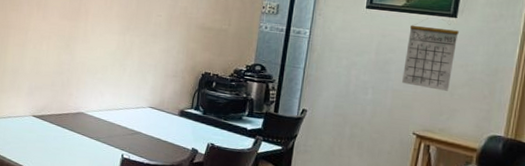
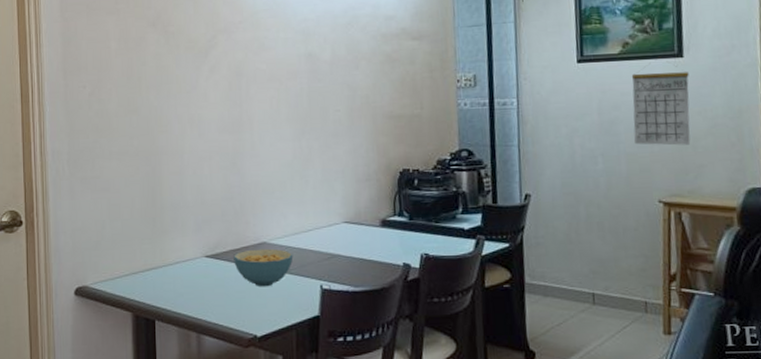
cereal bowl: none [55,116,104,149] -> present [234,248,293,287]

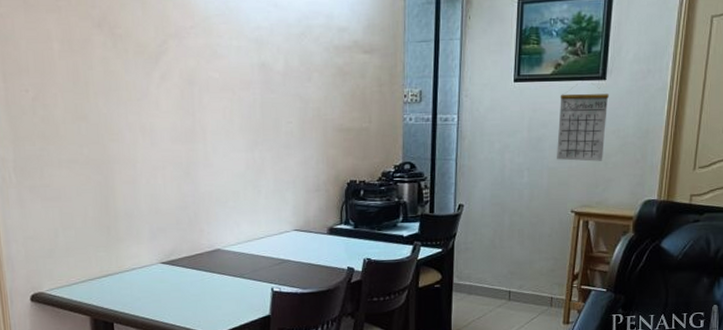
cereal bowl: present [234,248,293,287] -> none [189,255,246,291]

